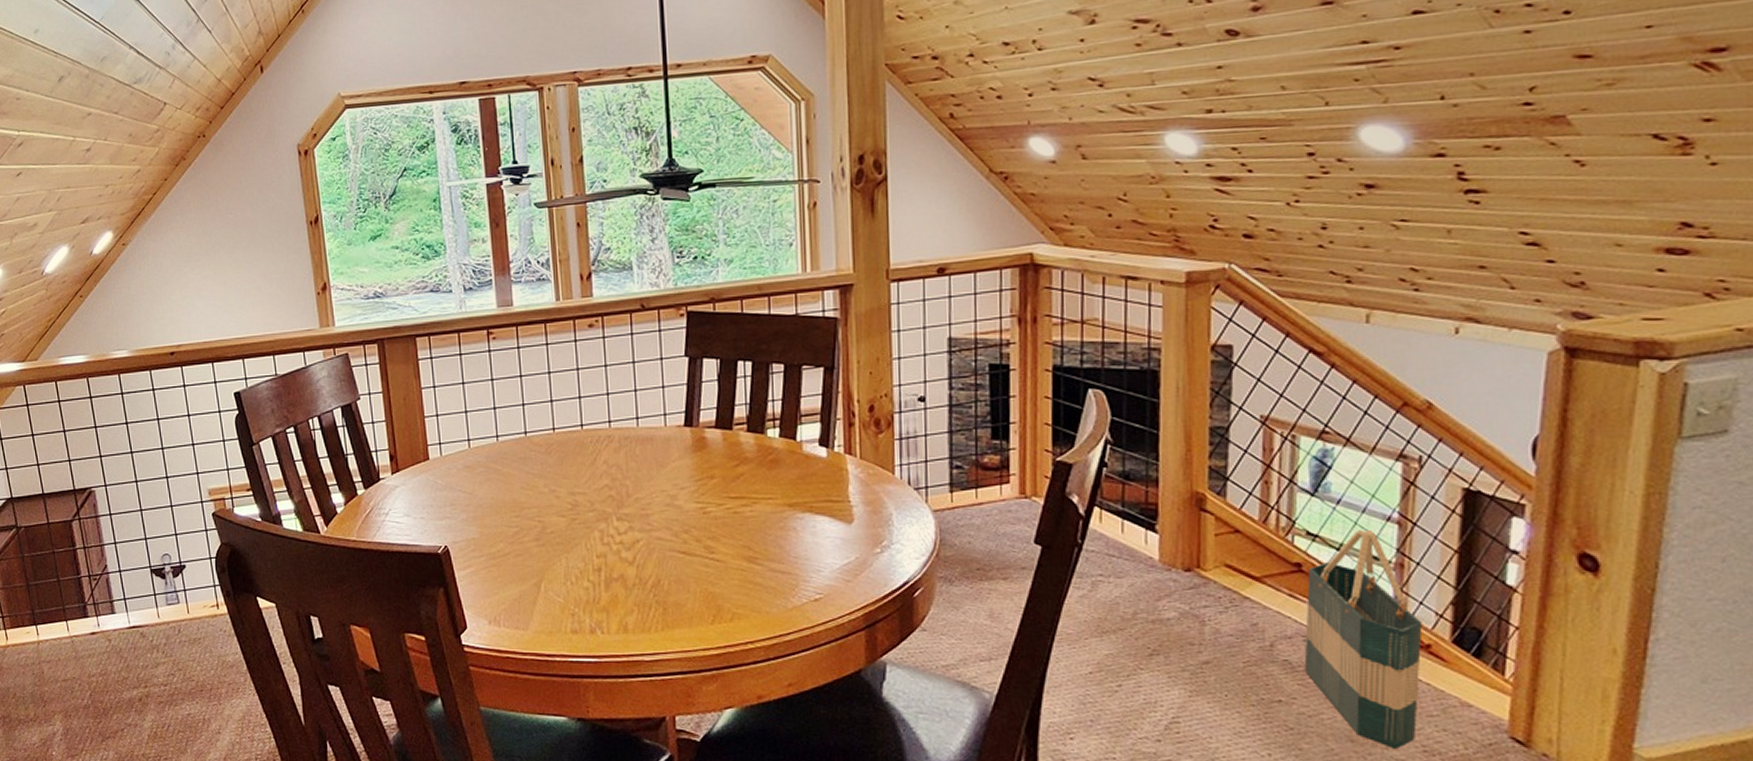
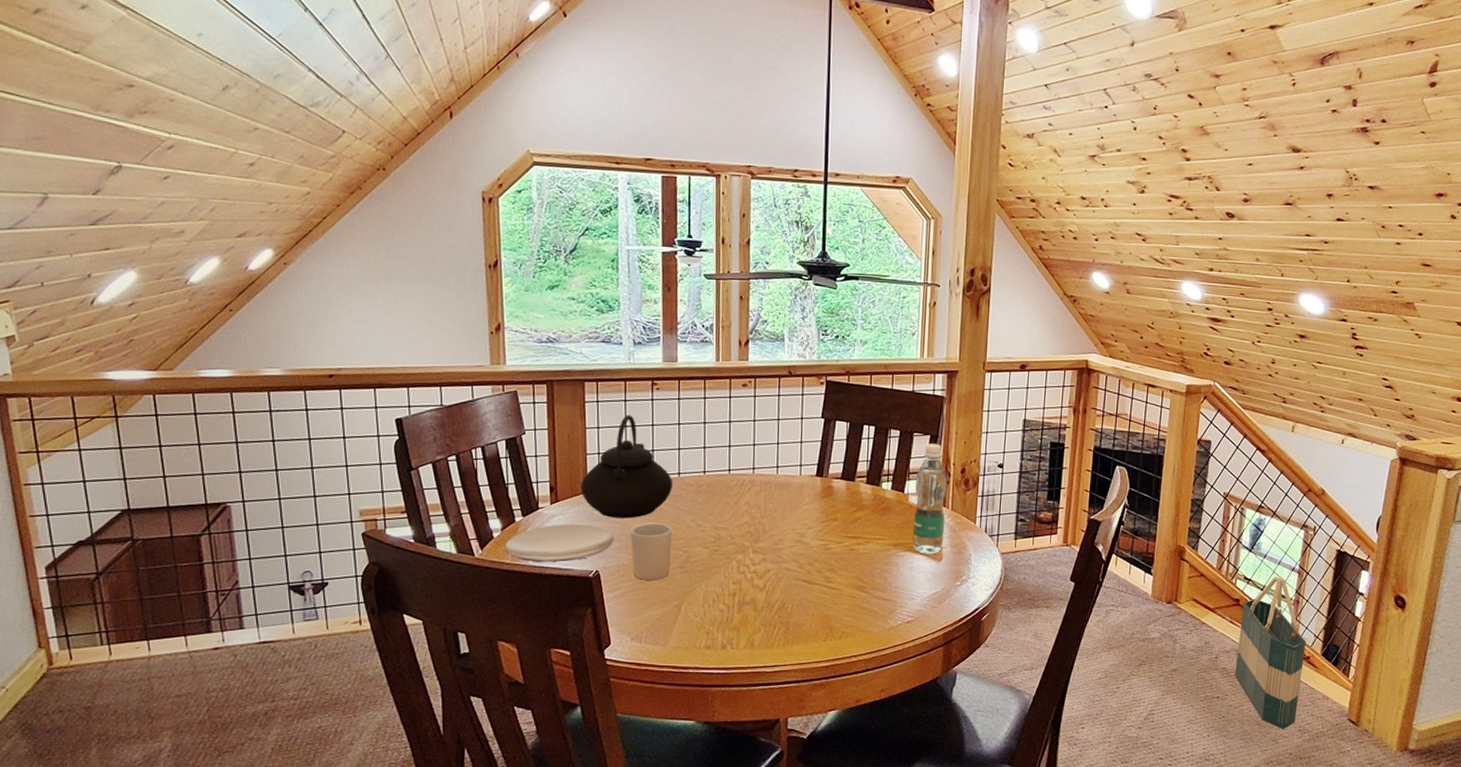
plate: none [349,495,462,539] -> present [505,524,614,563]
teapot: none [421,370,520,487] -> present [580,415,673,519]
mug: none [477,490,525,556] -> present [630,523,672,581]
bottle: none [810,377,854,515] -> present [912,444,947,554]

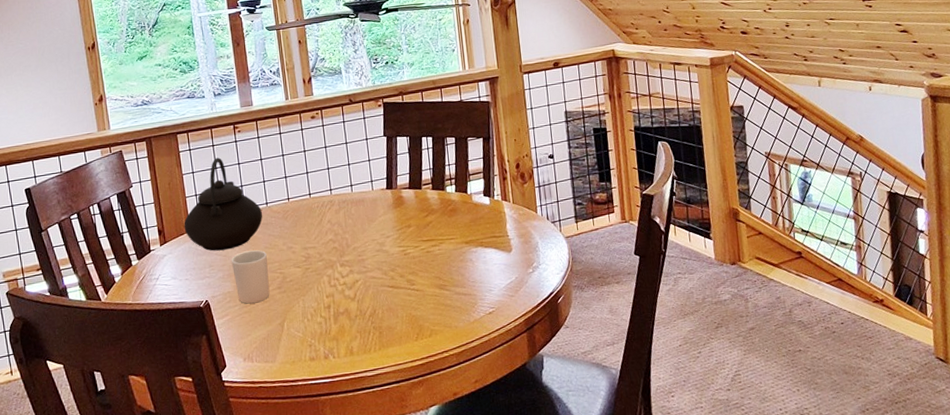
plate: present [505,524,614,563] -> none [126,260,218,300]
bottle: present [912,444,947,554] -> none [476,145,511,247]
tote bag: present [1234,576,1306,729] -> none [805,224,883,375]

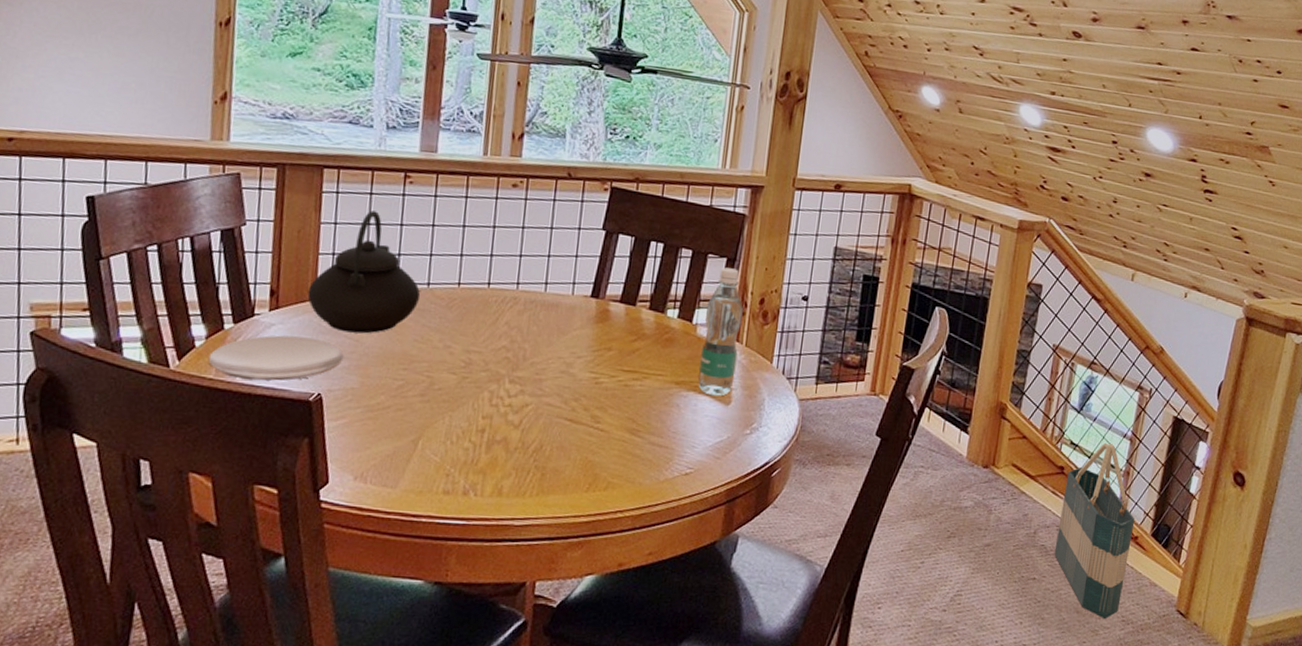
plate: none [126,260,218,300] -> present [208,335,344,381]
mug: present [231,250,270,304] -> none [363,340,414,409]
bottle: none [476,145,511,247] -> present [697,267,743,396]
tote bag: none [805,224,883,375] -> present [1054,442,1135,618]

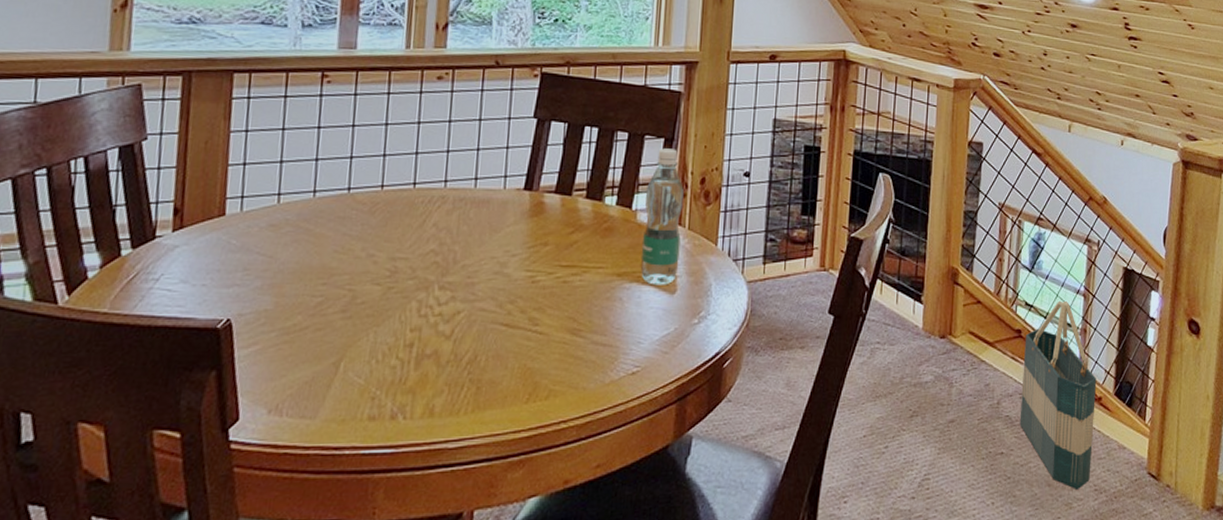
plate: present [208,335,344,381] -> none [102,257,256,311]
teapot: present [307,210,421,334] -> none [215,114,341,248]

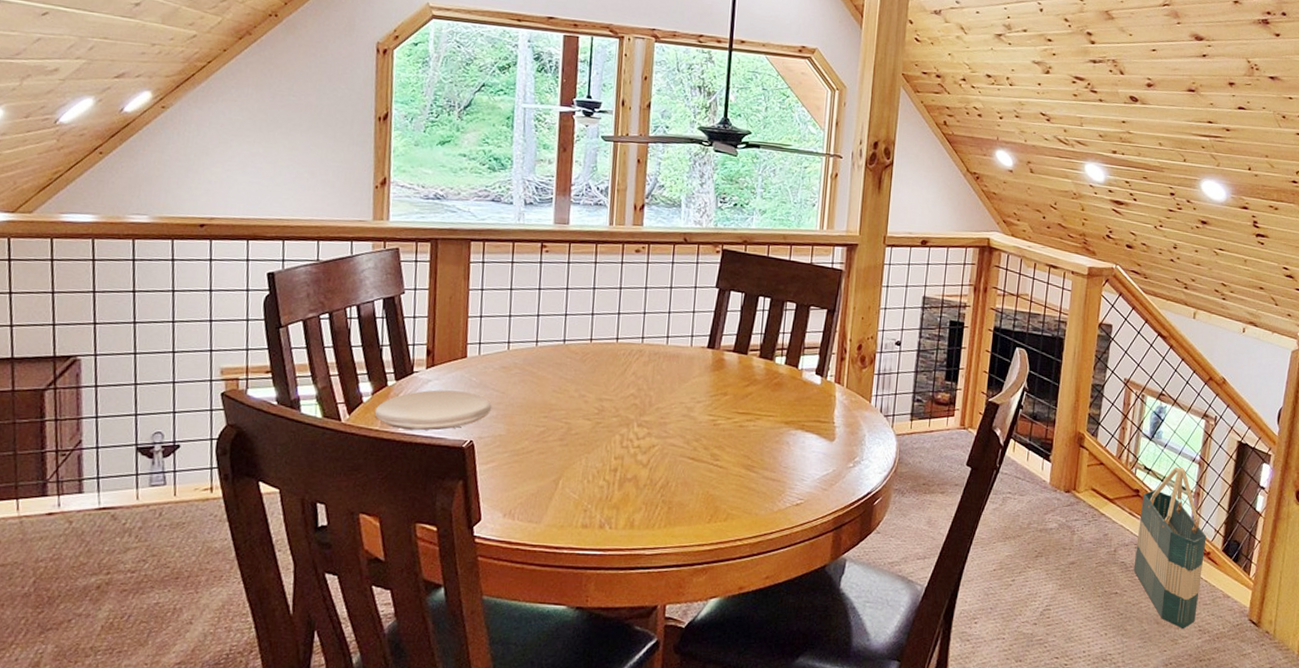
plate: none [102,257,256,311] -> present [374,390,492,431]
bottle: present [640,148,684,285] -> none [804,318,843,434]

